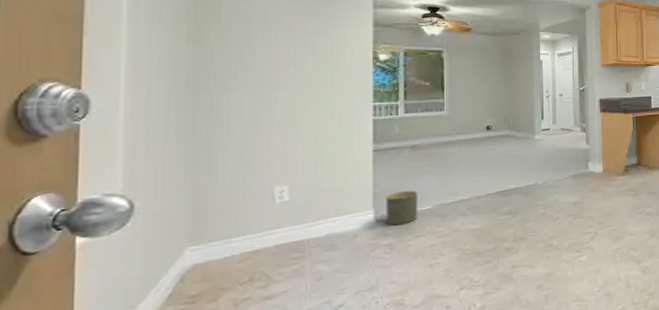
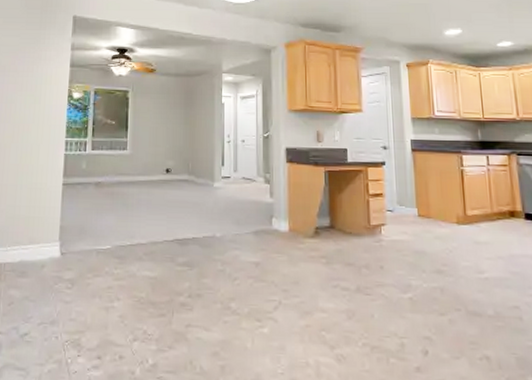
planter: present [385,190,419,226] -> none [69,227,100,262]

